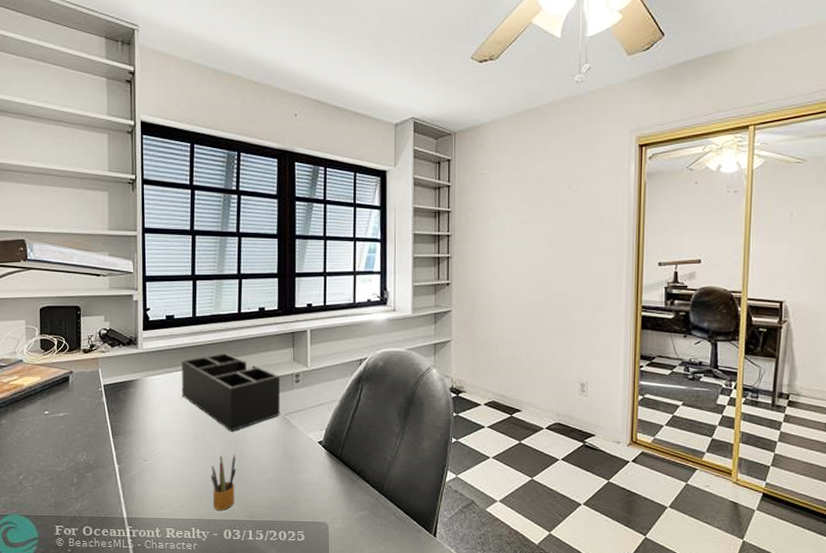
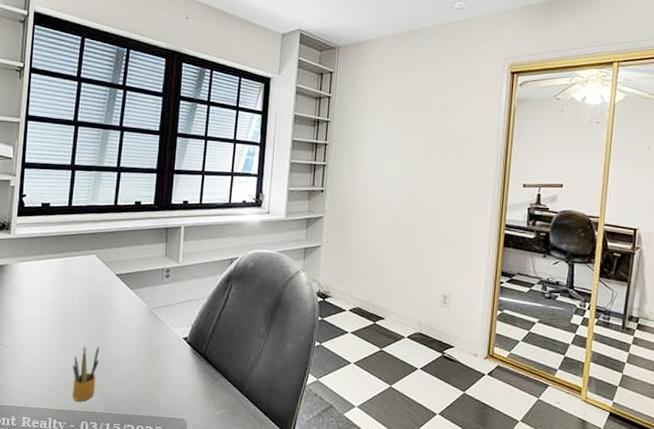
desk organizer: present [181,352,281,432] -> none [50,243,151,323]

